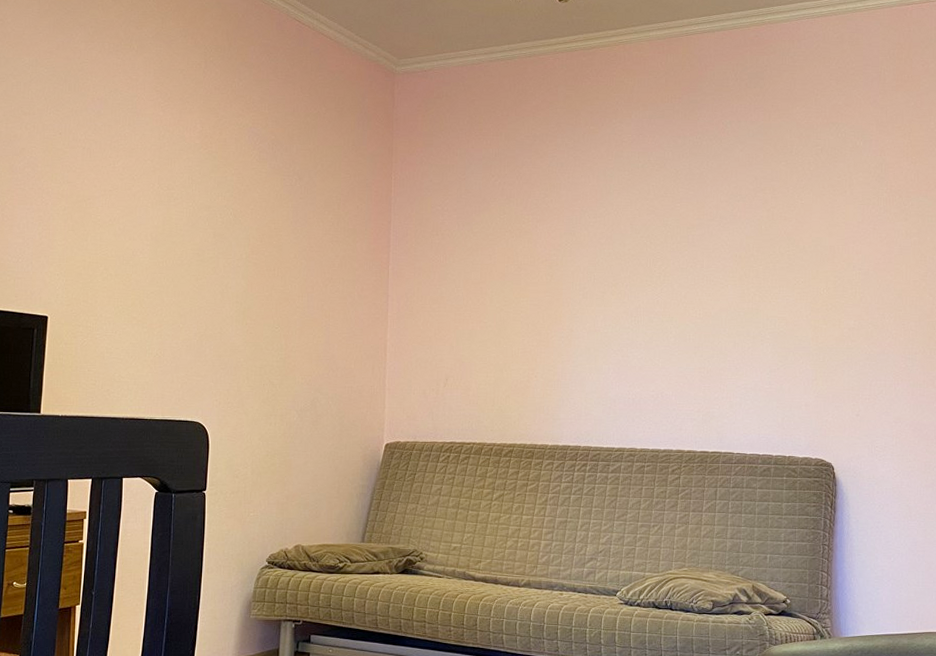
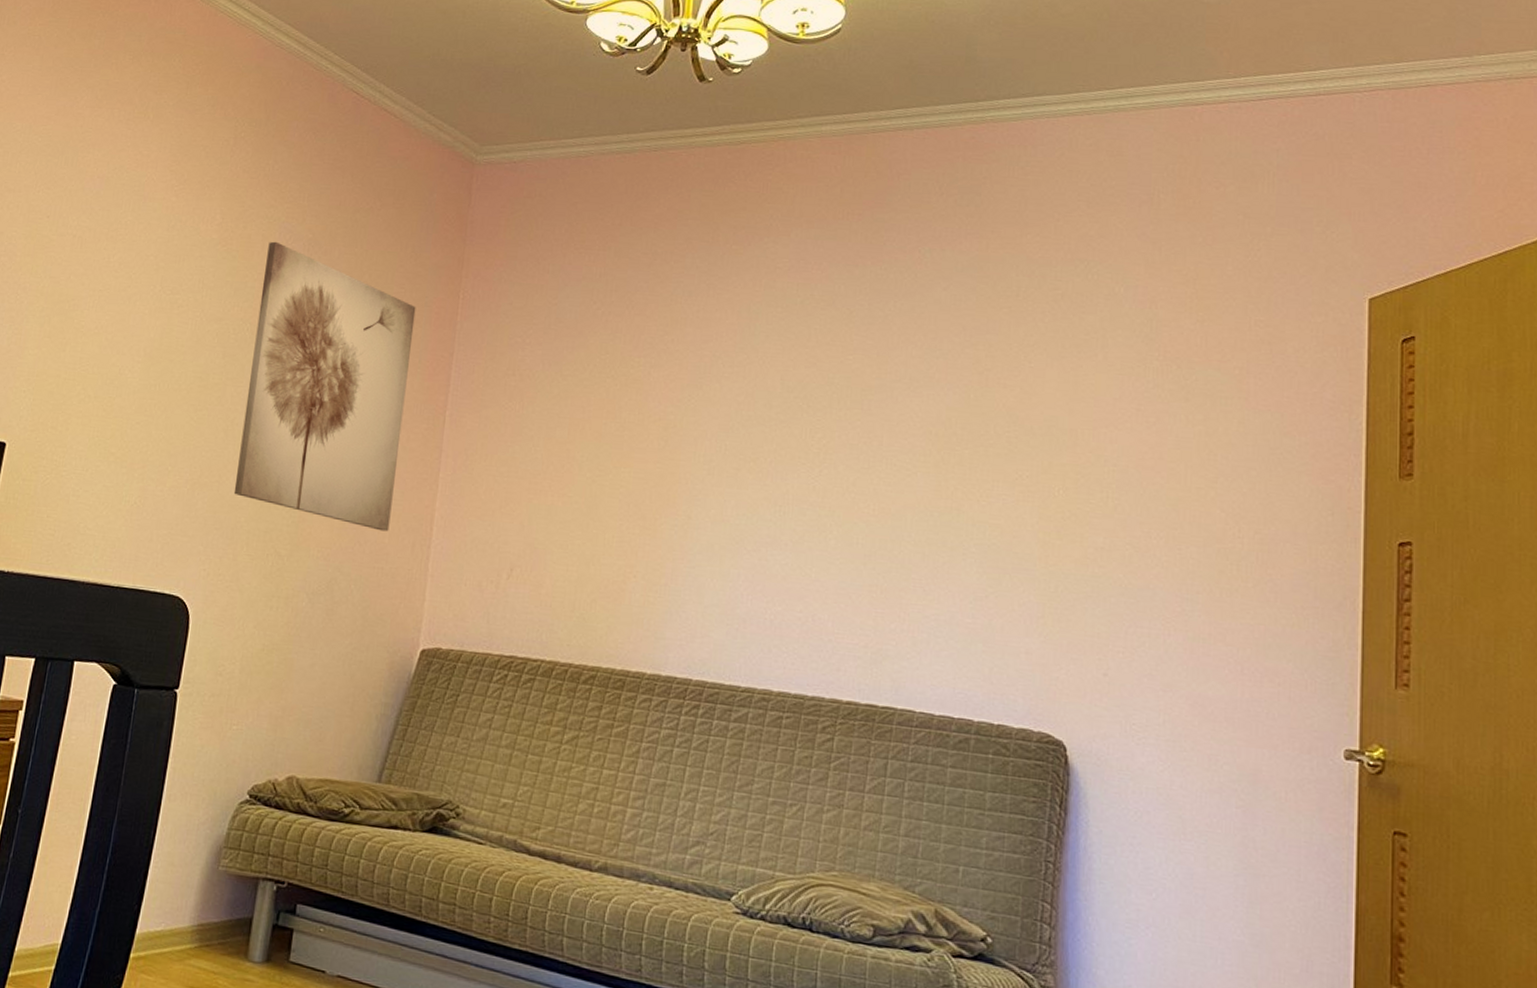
wall art: none [233,143,360,360] -> present [233,241,416,532]

